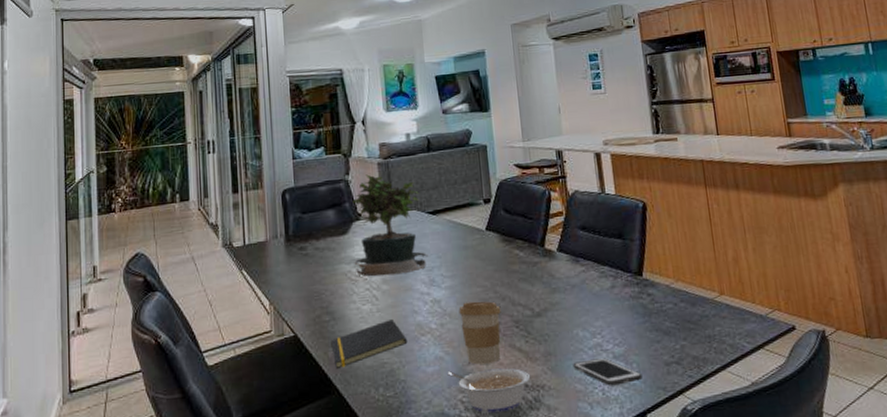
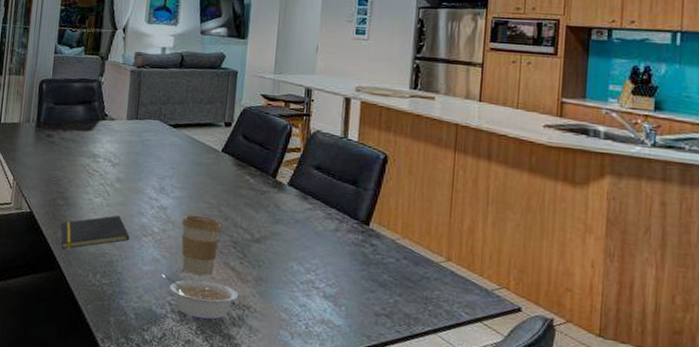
potted plant: present [352,174,428,276] -> none [93,79,166,177]
cell phone: present [573,358,643,386] -> none [282,292,349,324]

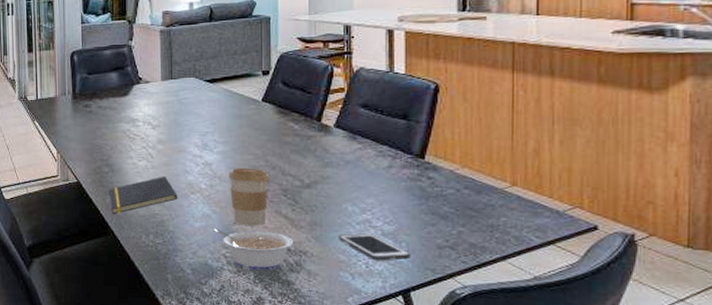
cell phone: none [282,292,349,324] -> present [338,233,411,261]

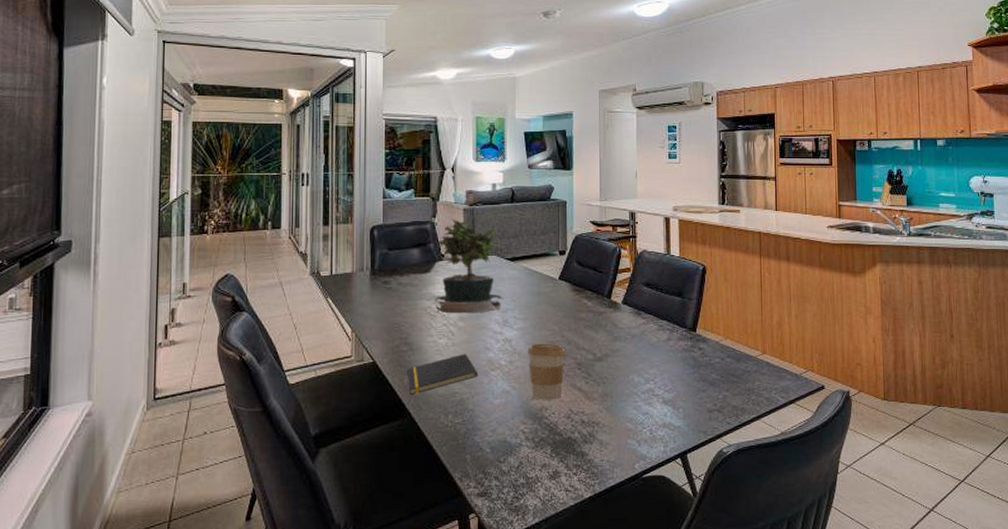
potted plant: none [133,41,203,137] -> present [434,219,503,314]
legume: present [213,228,294,271] -> none [512,404,588,444]
cell phone: present [338,233,411,261] -> none [626,402,687,427]

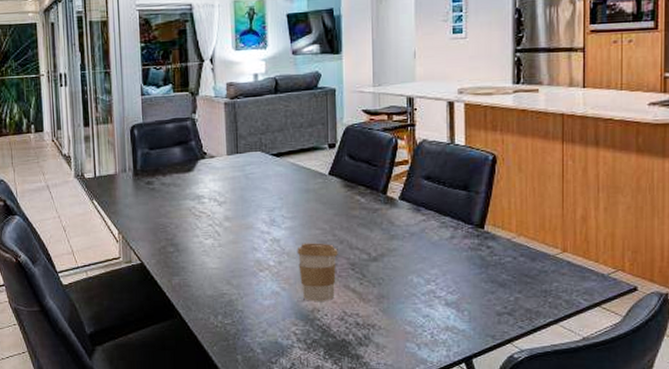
notepad: present [407,354,478,396] -> none [174,255,246,297]
potted plant: present [434,219,503,314] -> none [198,114,270,214]

